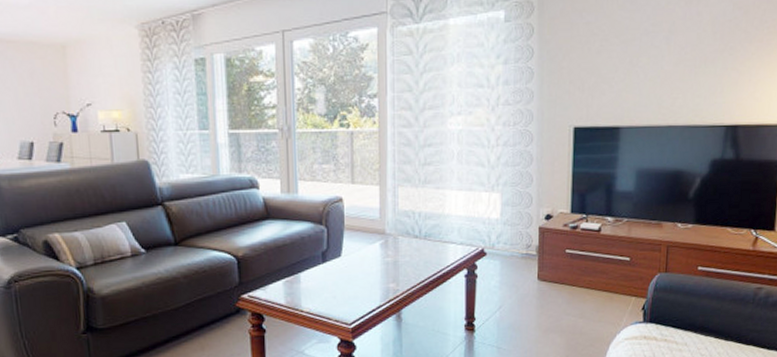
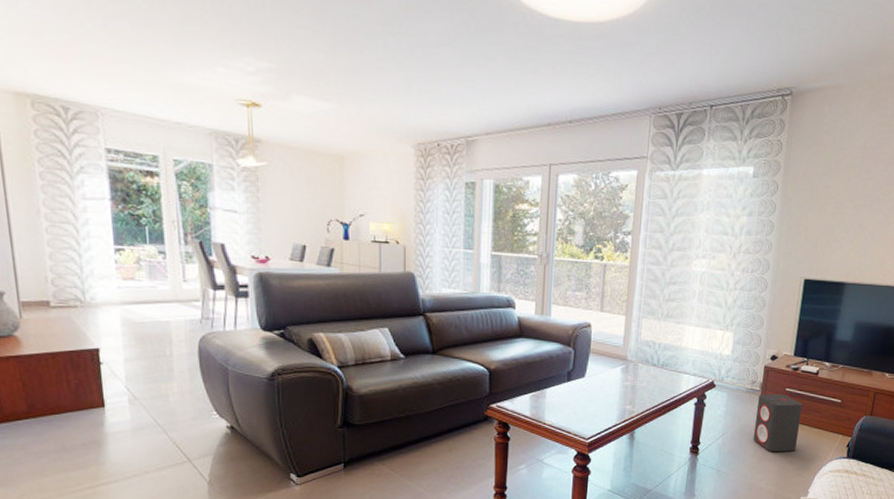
speaker: none [534,257,586,323] -> present [753,394,802,452]

